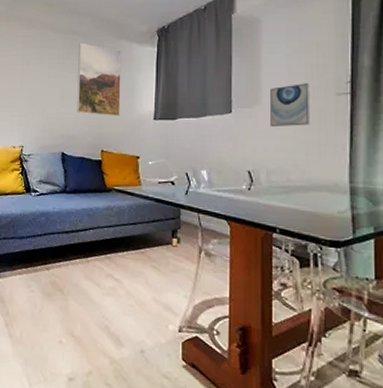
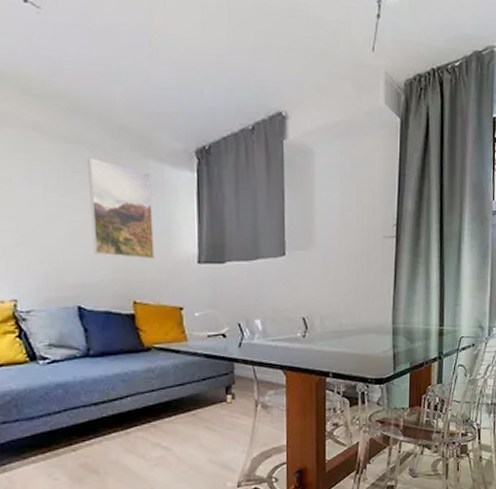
wall art: present [270,83,311,128] -> none [324,225,362,271]

